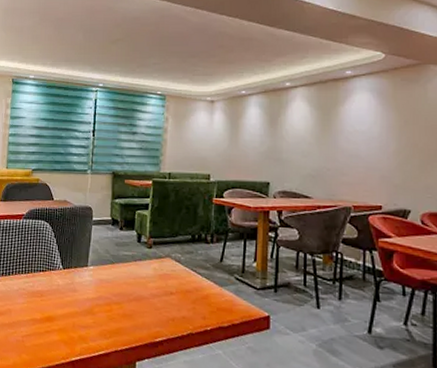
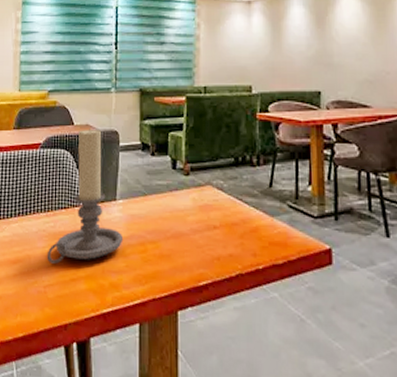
candle holder: none [25,204,93,318] -> present [47,129,124,264]

